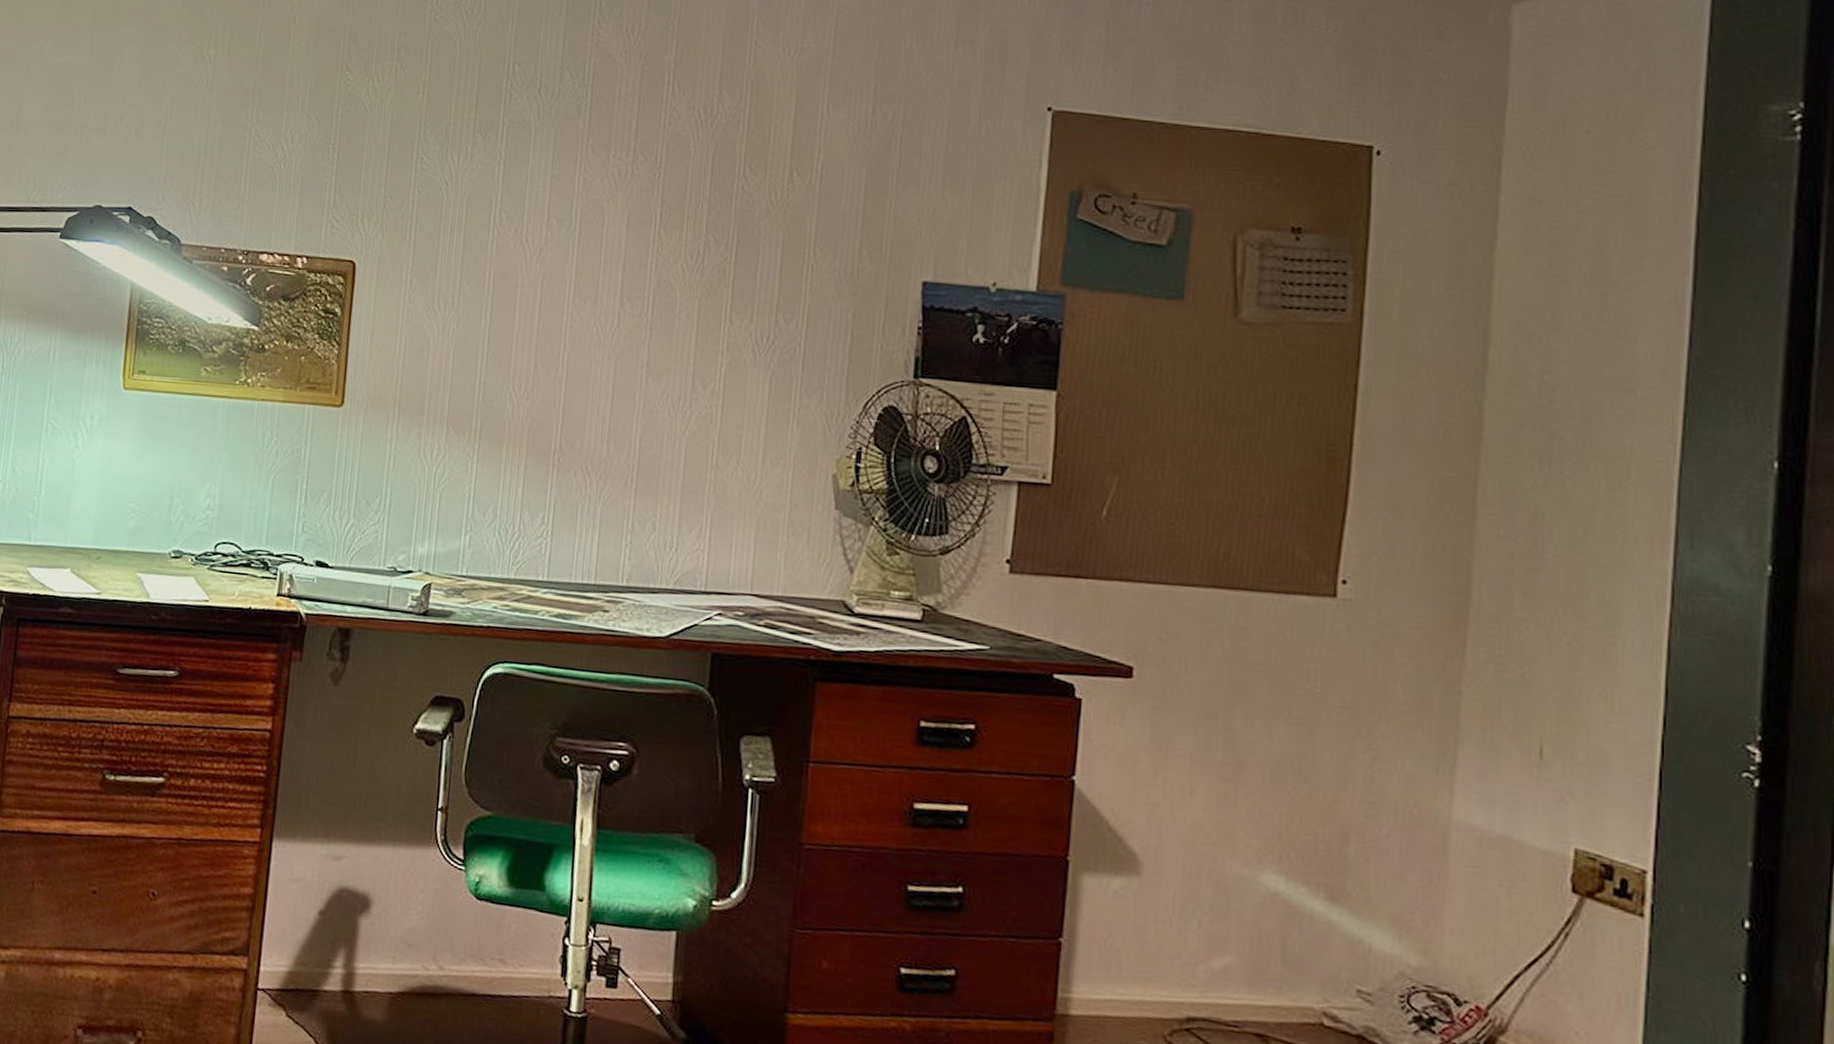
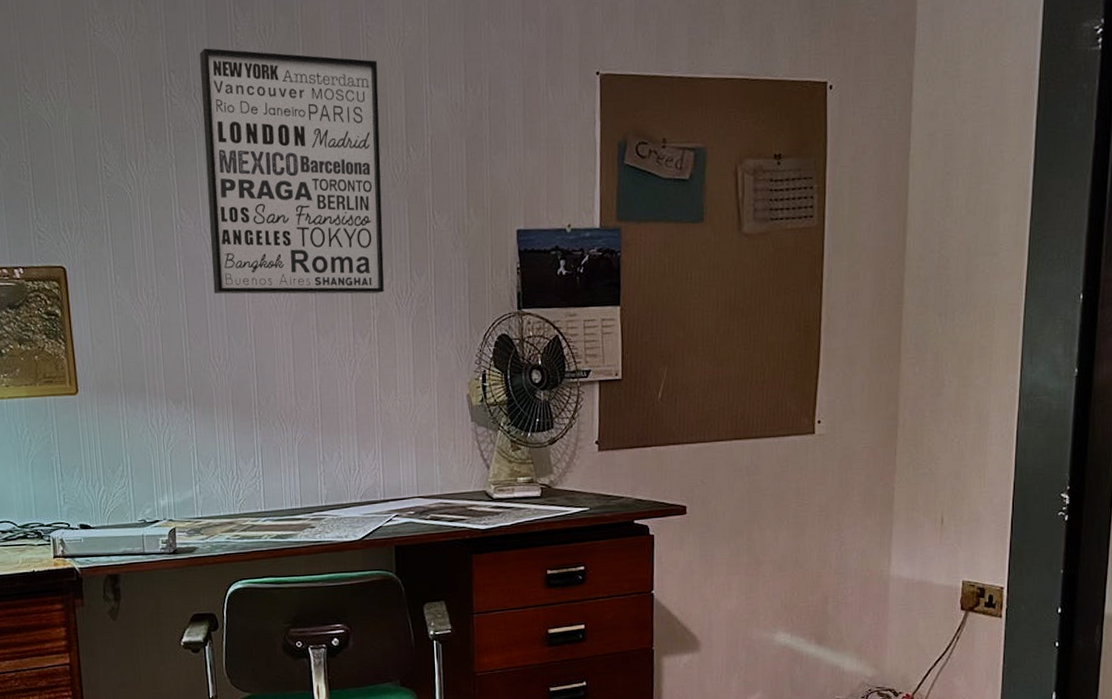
wall art: none [526,42,764,337] -> present [200,48,385,294]

